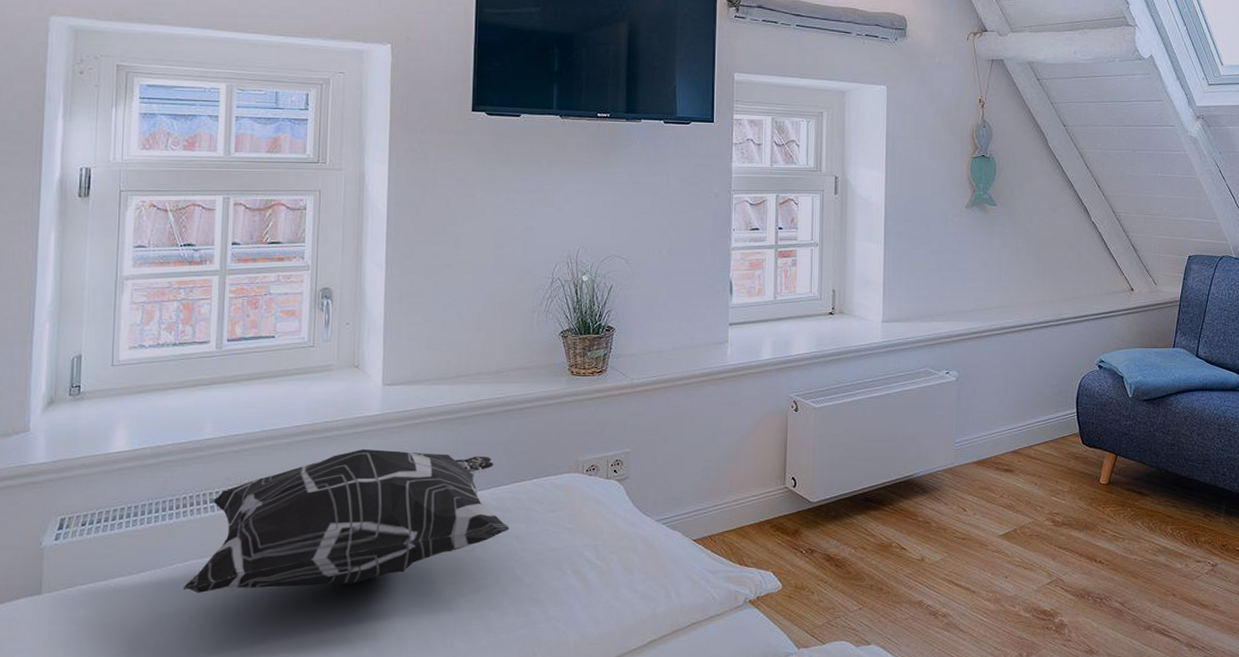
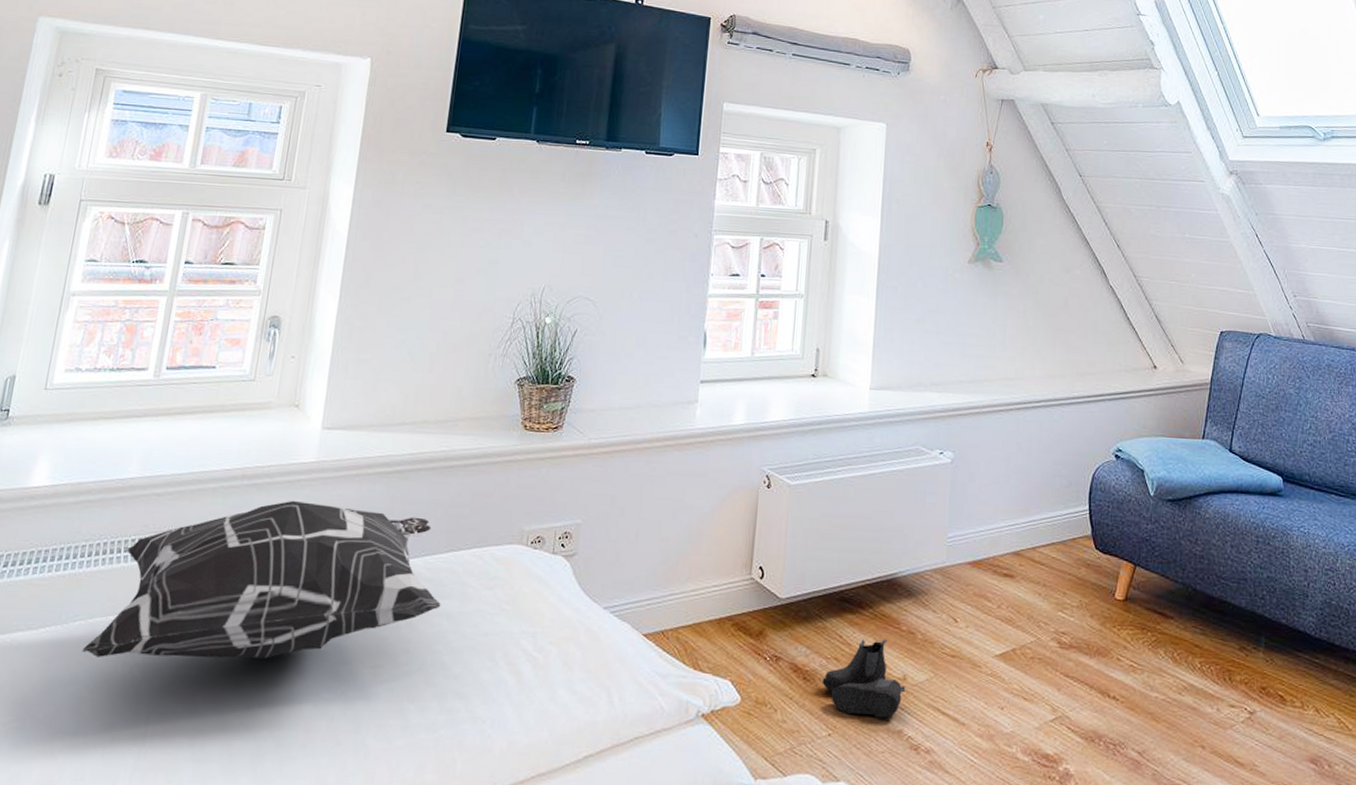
boots: none [852,529,923,592] -> present [822,639,905,718]

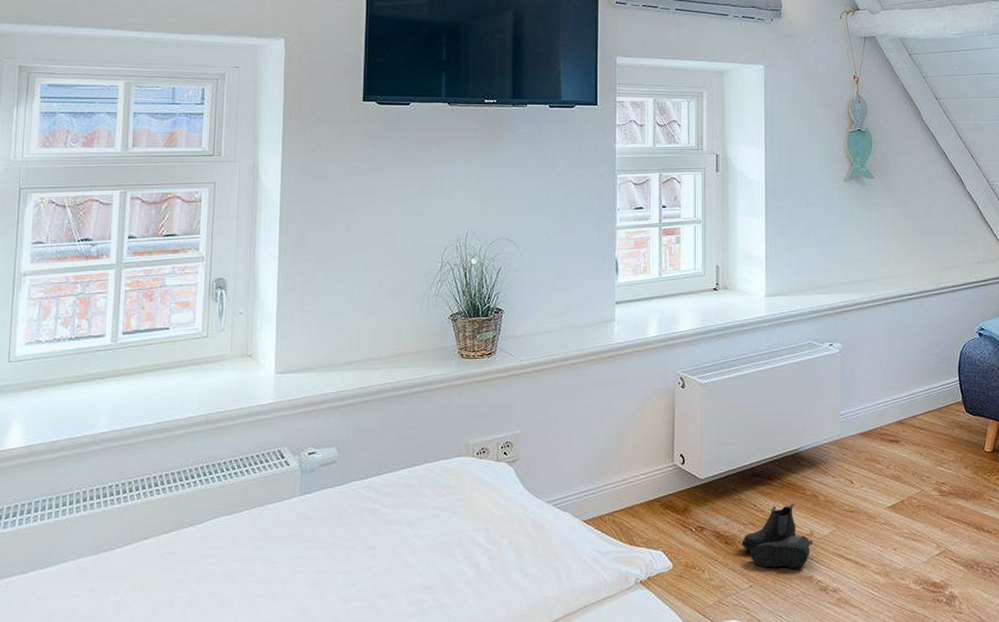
decorative pillow: present [82,500,441,659] -> none [74,438,401,590]

